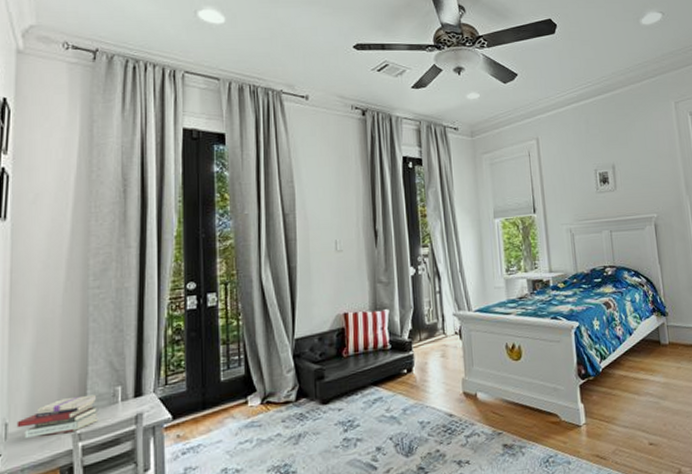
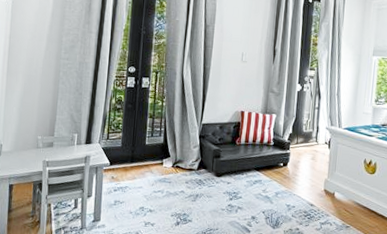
books: present [16,394,99,438] -> none [8,135,61,160]

